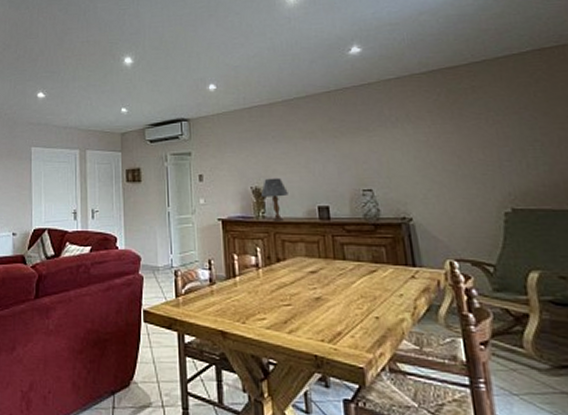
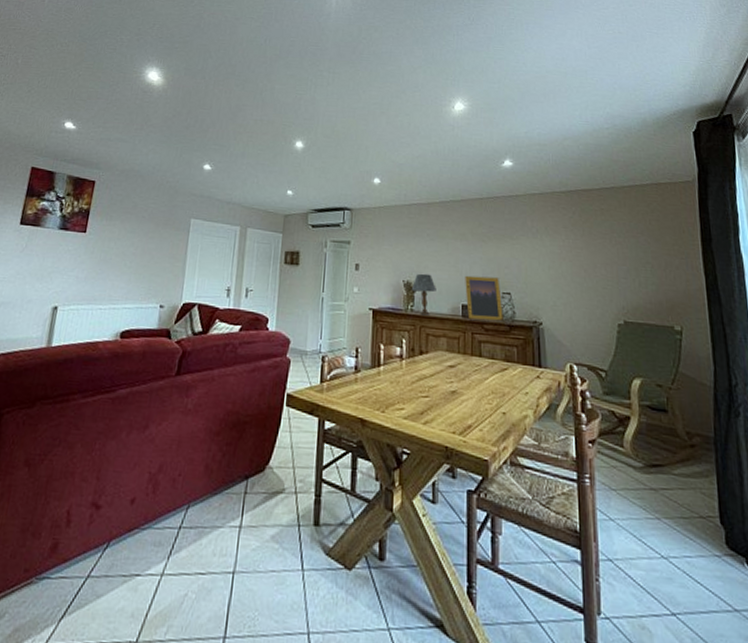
picture frame: none [319,174,367,221] -> present [465,275,503,322]

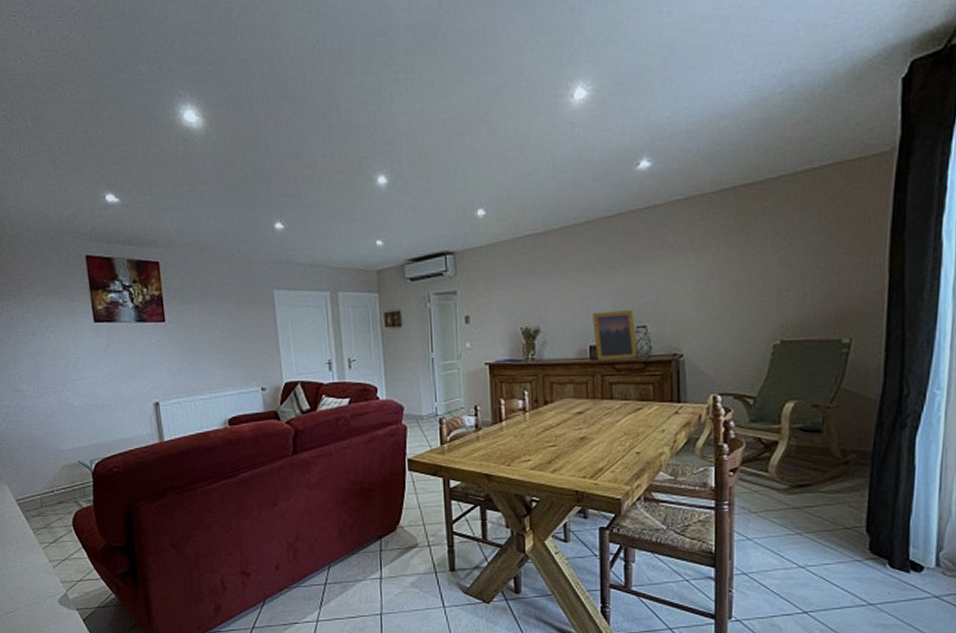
table lamp: present [412,273,436,316] -> none [532,316,560,363]

